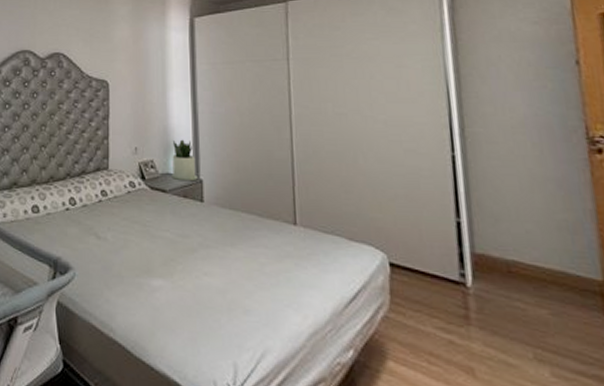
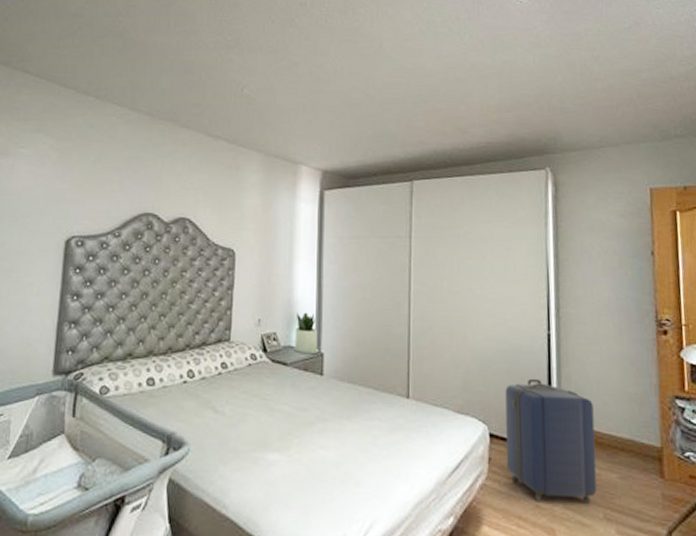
suitcase: none [405,203,523,341] -> present [505,378,597,503]

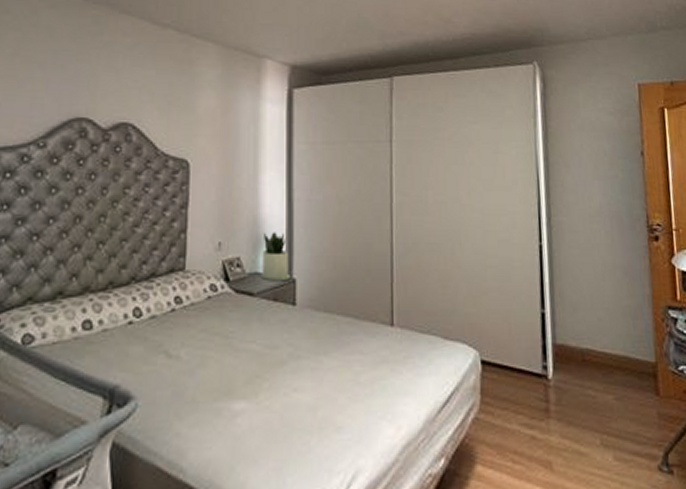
suitcase: present [505,378,597,503] -> none [496,295,593,434]

